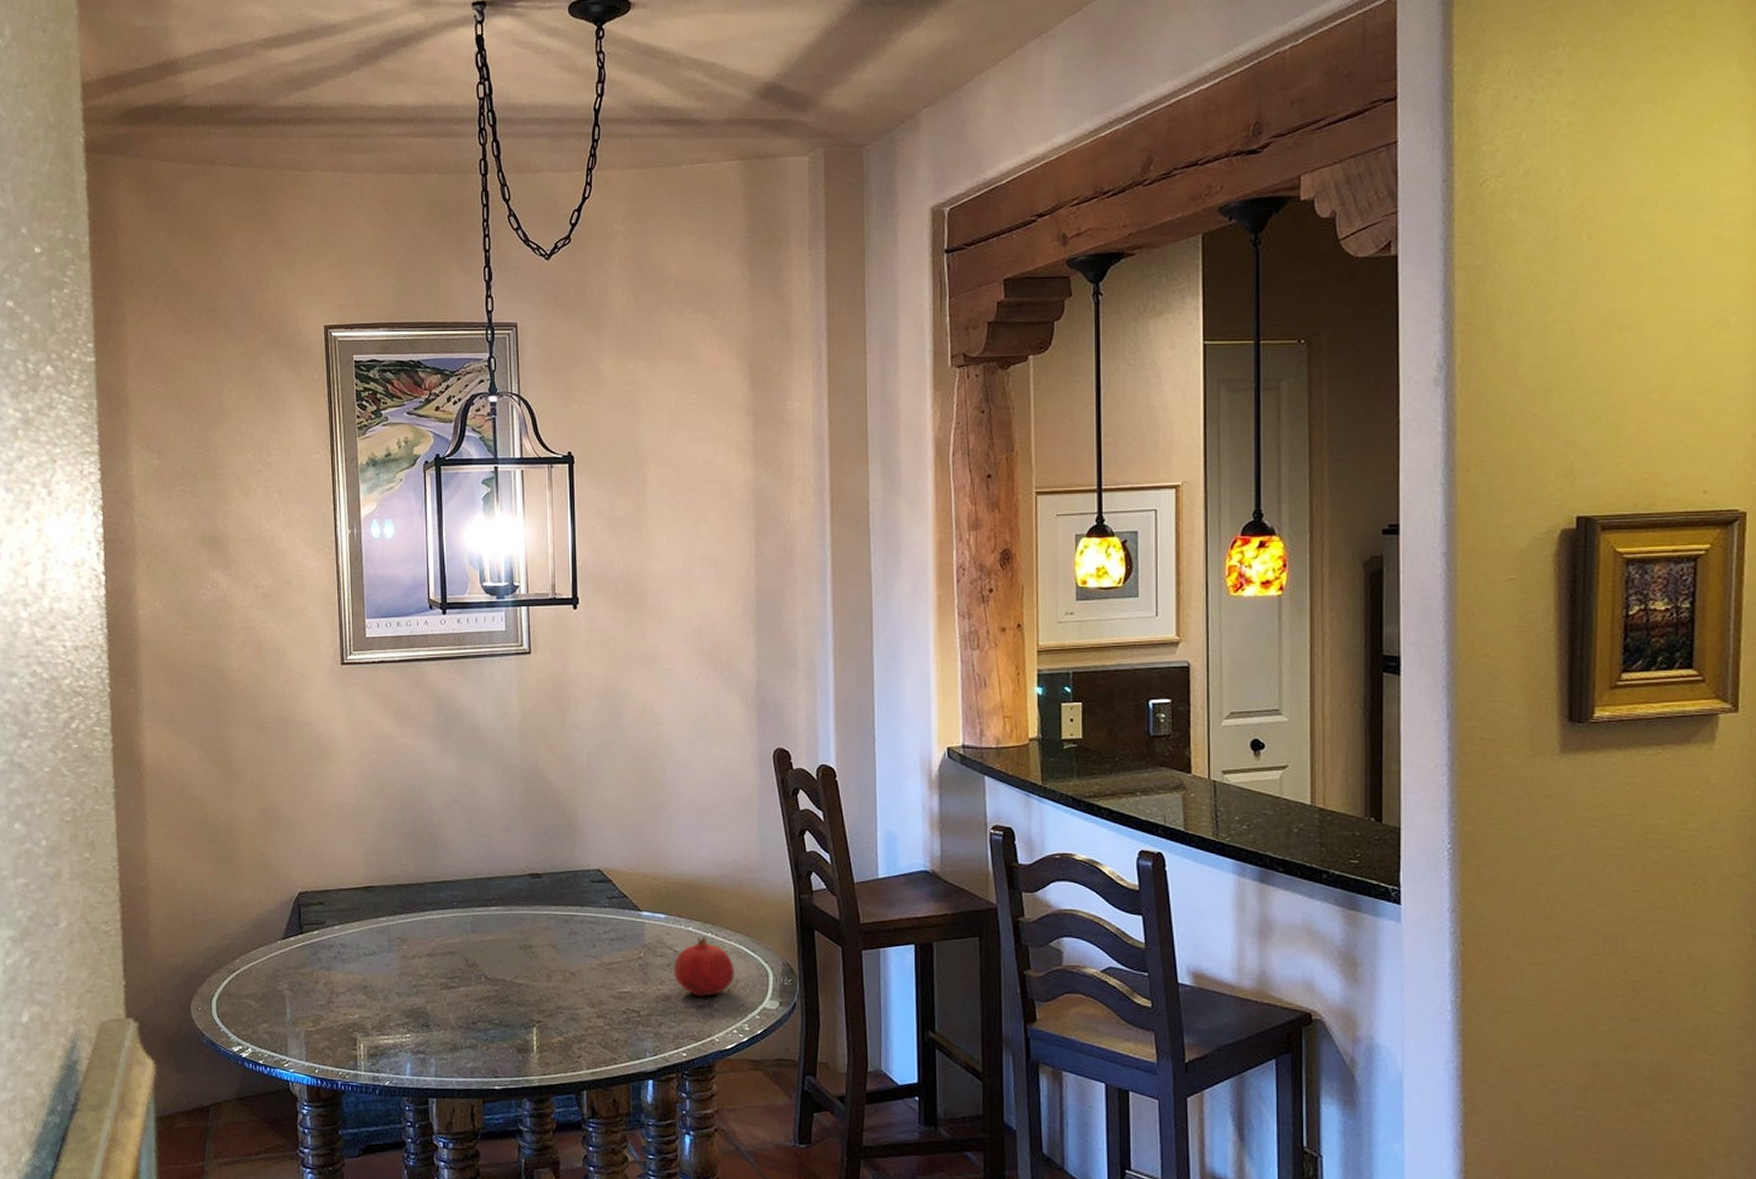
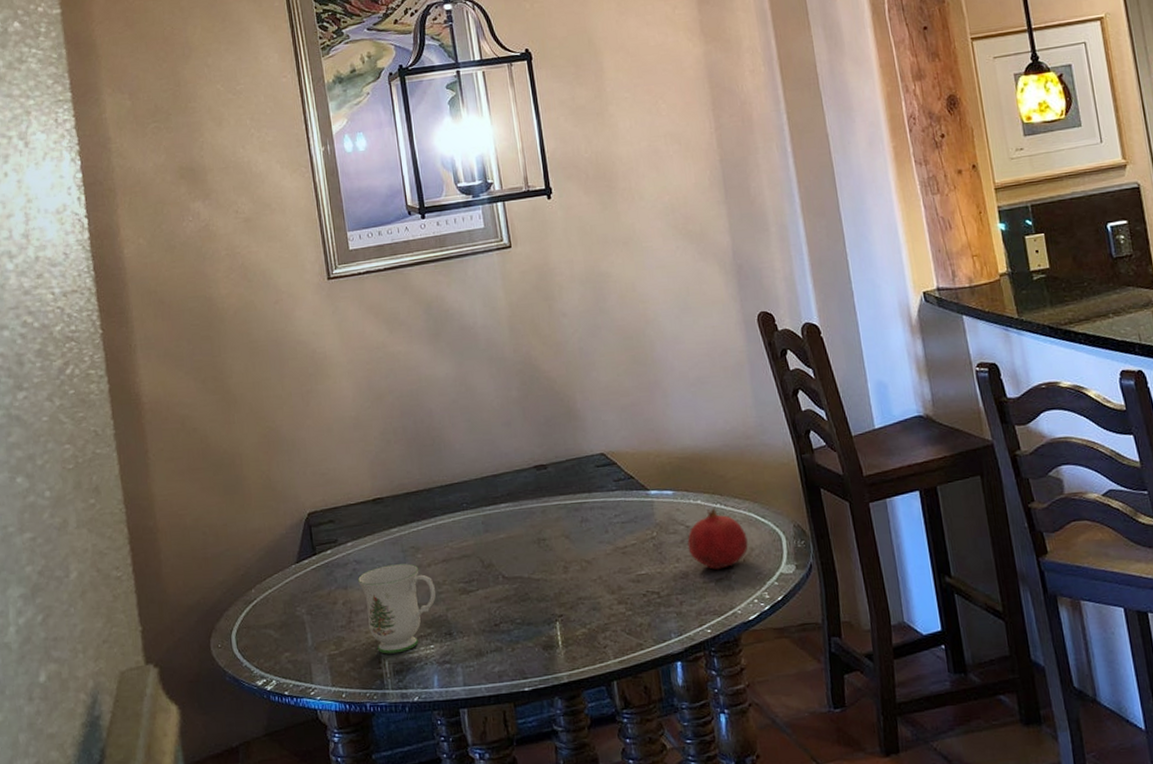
mug: none [341,952,418,1038] -> present [357,563,437,654]

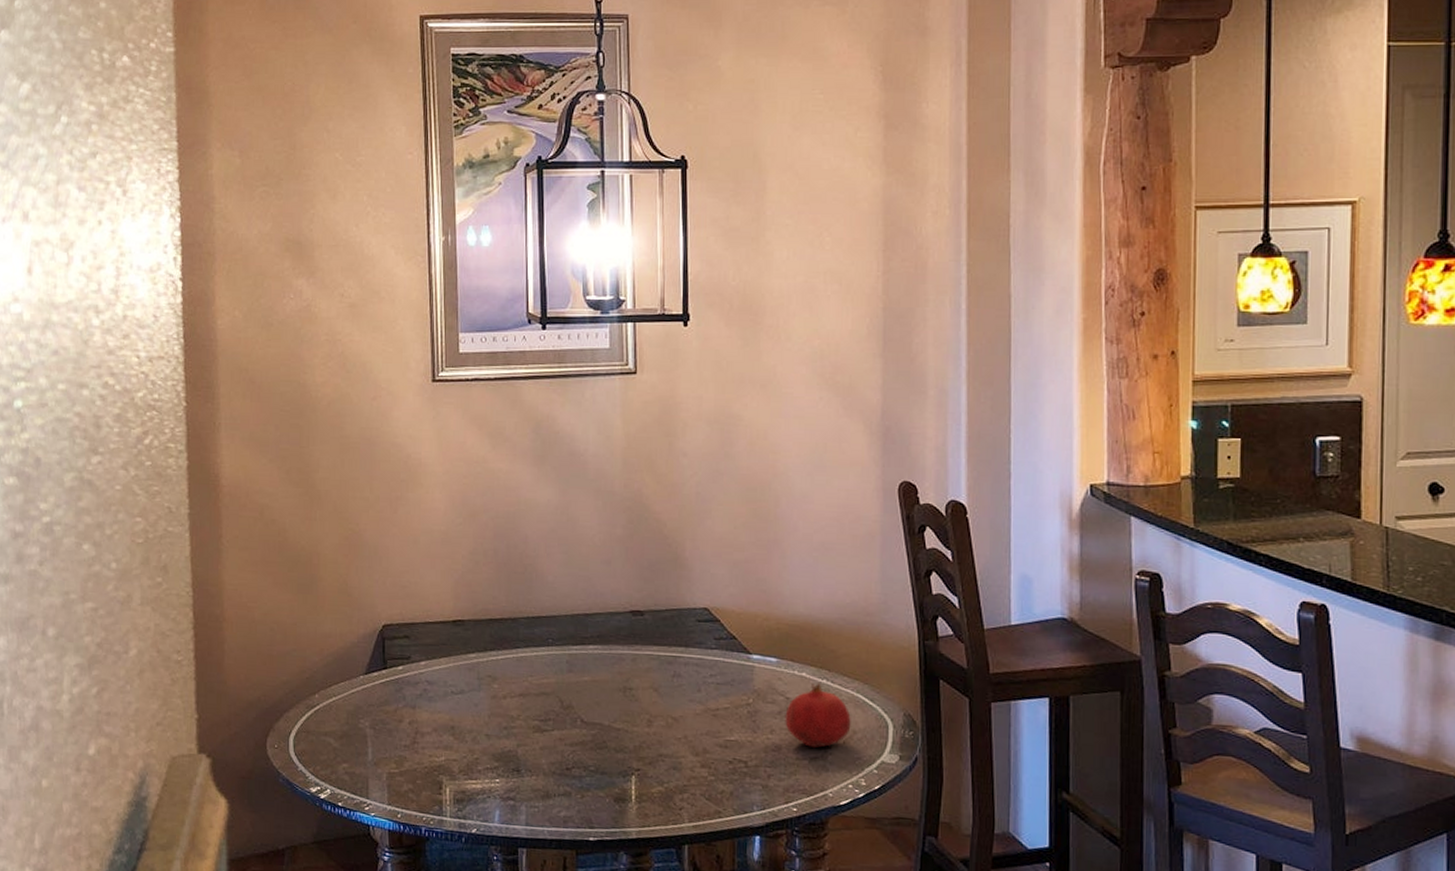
mug: present [357,563,437,654] -> none [427,690,509,782]

